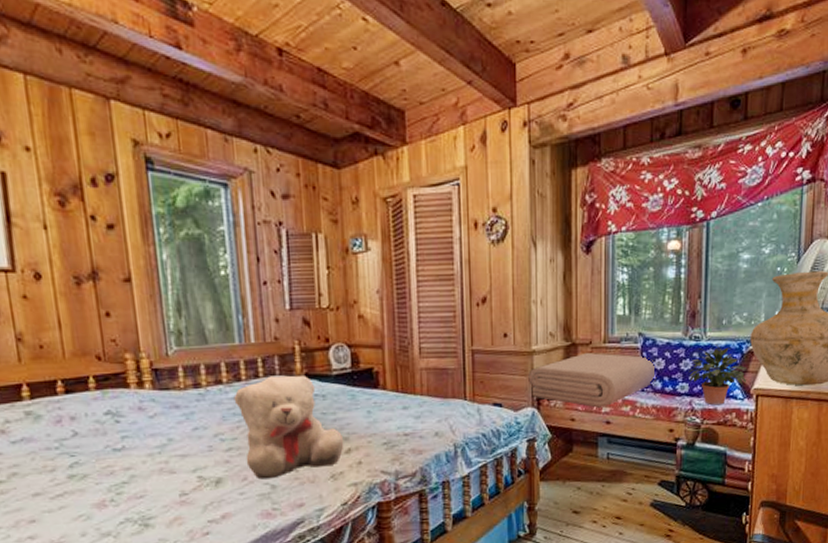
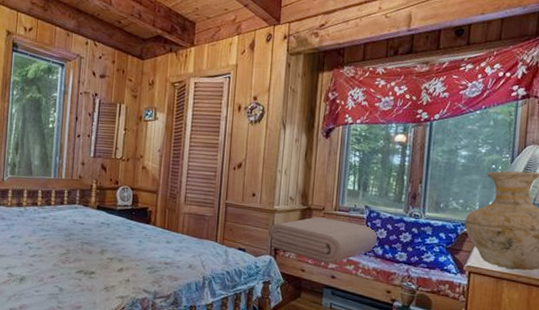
teddy bear: present [233,375,344,480] -> none [43,204,119,283]
potted plant: present [688,343,746,406] -> none [406,223,461,276]

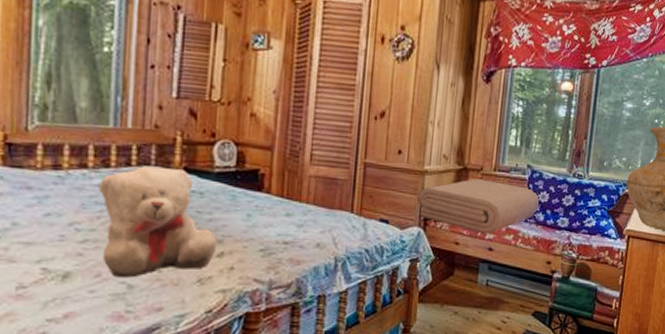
teddy bear: none [43,204,119,283] -> present [98,165,218,278]

